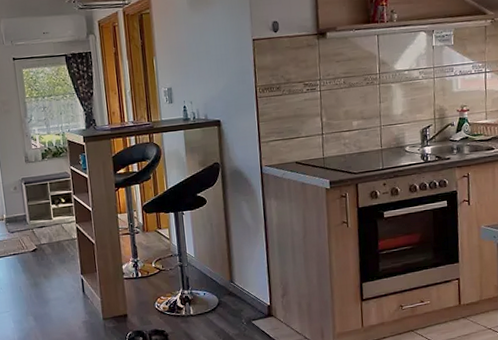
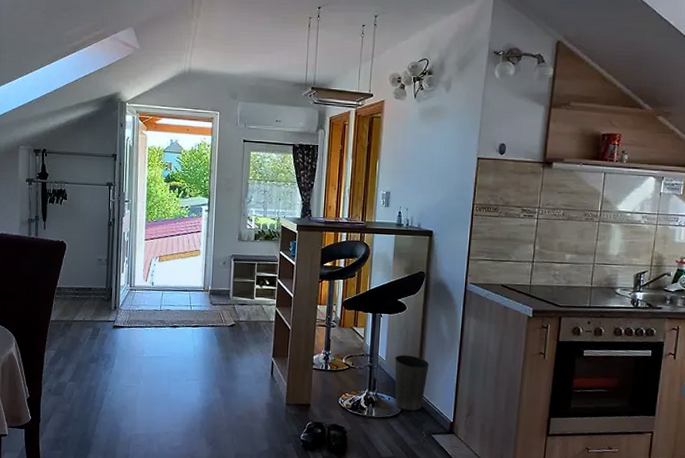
waste basket: none [203,247,239,302] -> present [394,354,430,411]

